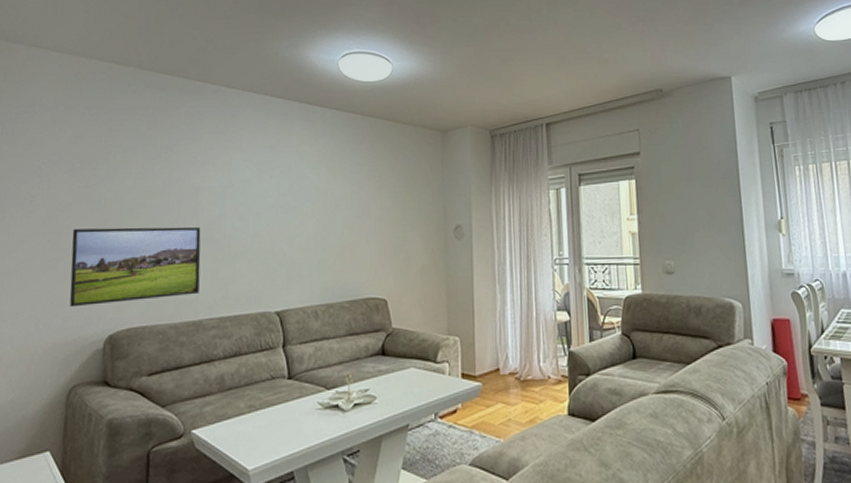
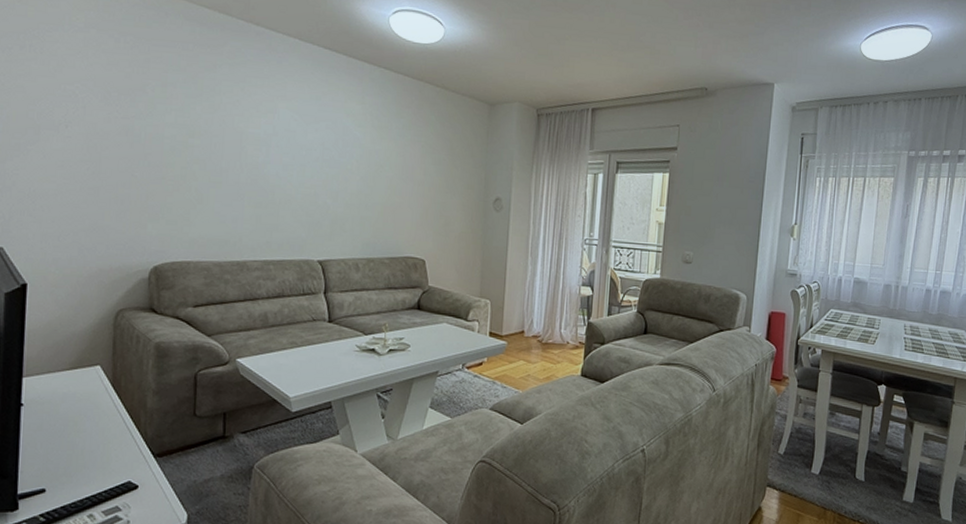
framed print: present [69,227,201,308] -> none [112,160,245,237]

